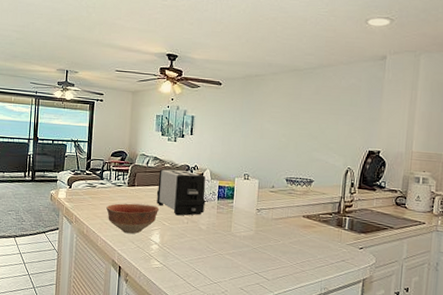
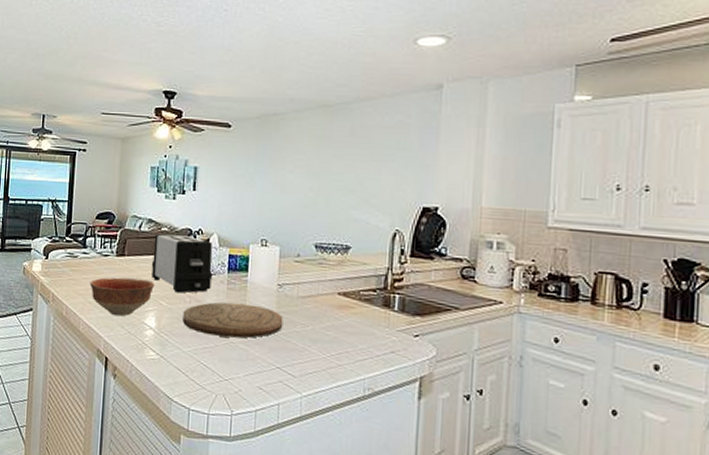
cutting board: none [181,223,261,251] -> present [183,302,283,338]

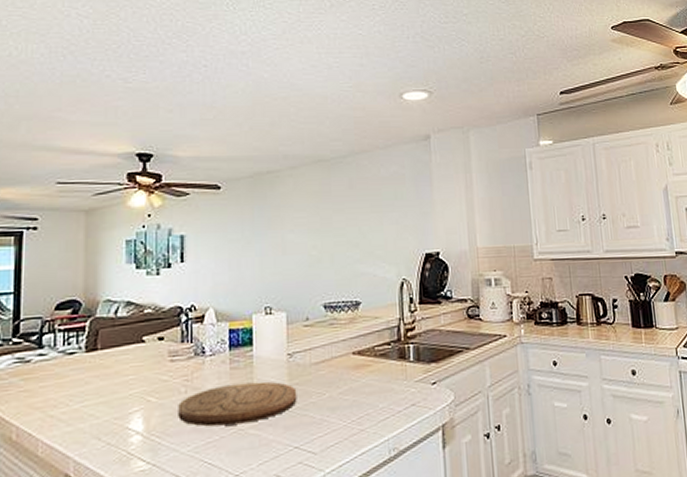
bowl: present [90,277,154,317] -> none [50,374,138,427]
toaster: present [151,233,213,293] -> none [133,314,212,384]

